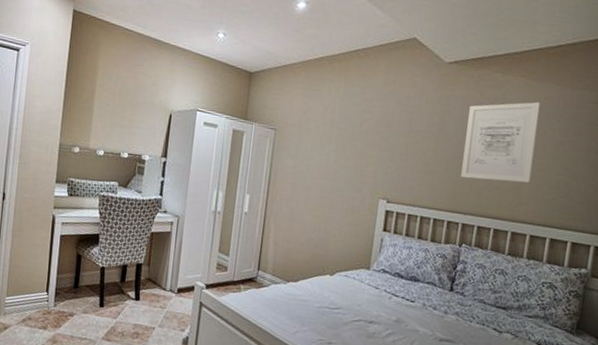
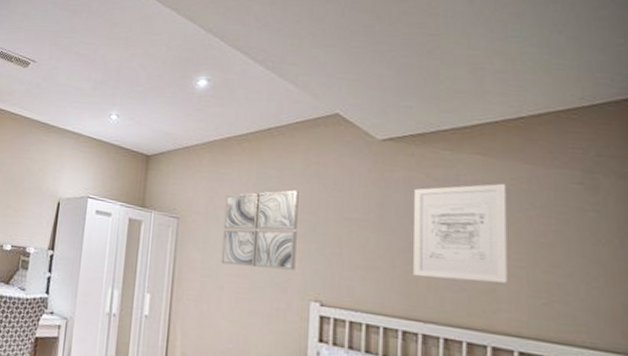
wall art: none [309,105,378,174] -> present [221,190,299,271]

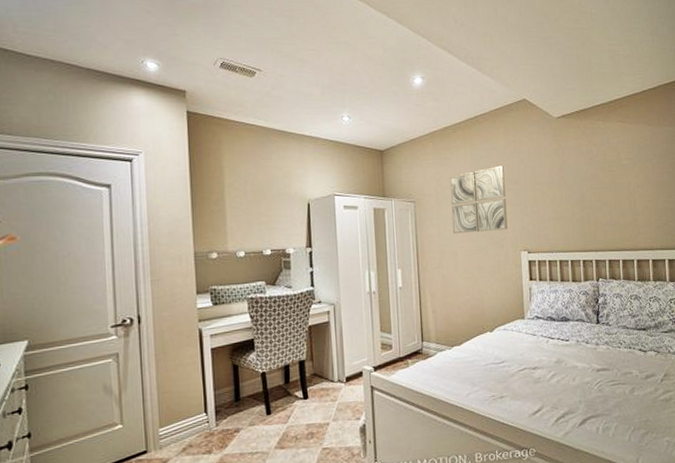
wall art: present [413,183,507,283] -> none [582,141,643,219]

